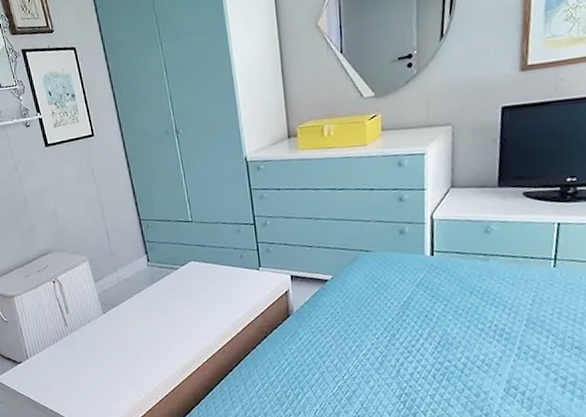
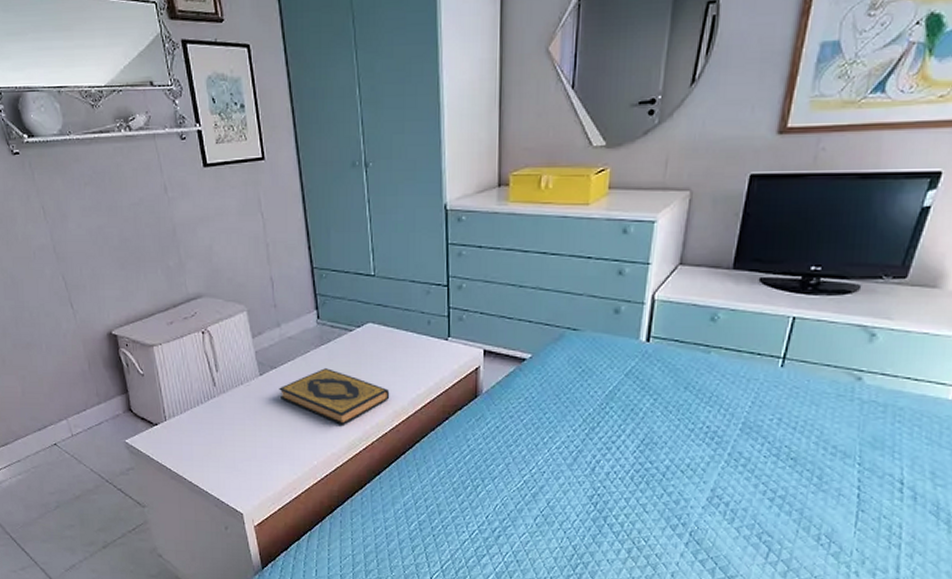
hardback book: none [120,303,215,351] -> present [279,368,390,425]

